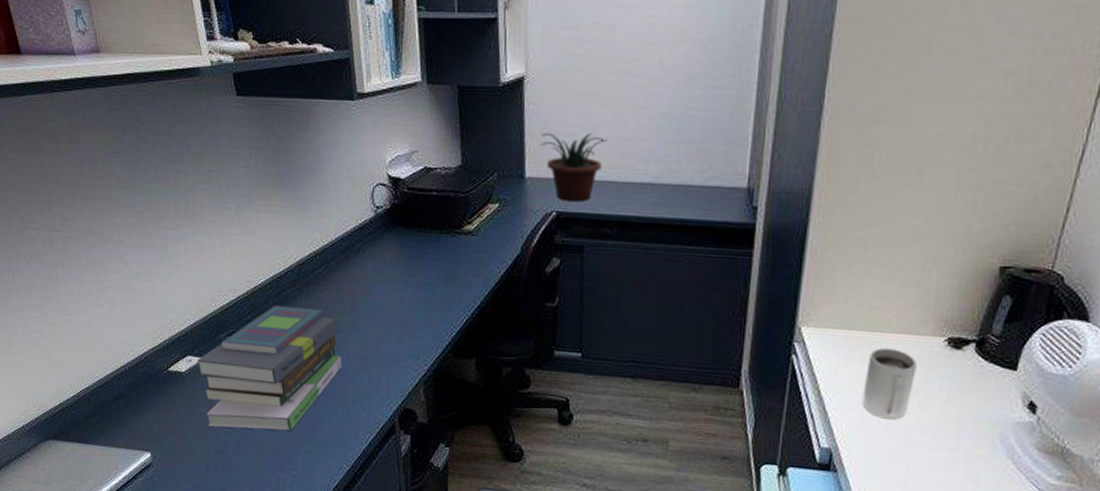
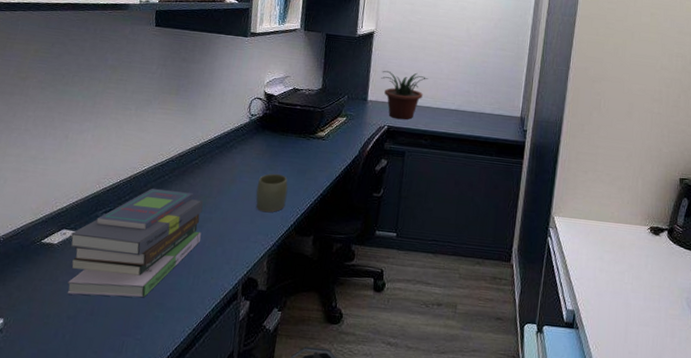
mug: none [397,281,436,331] -> present [255,173,288,213]
mug: present [861,348,917,421] -> none [594,233,631,289]

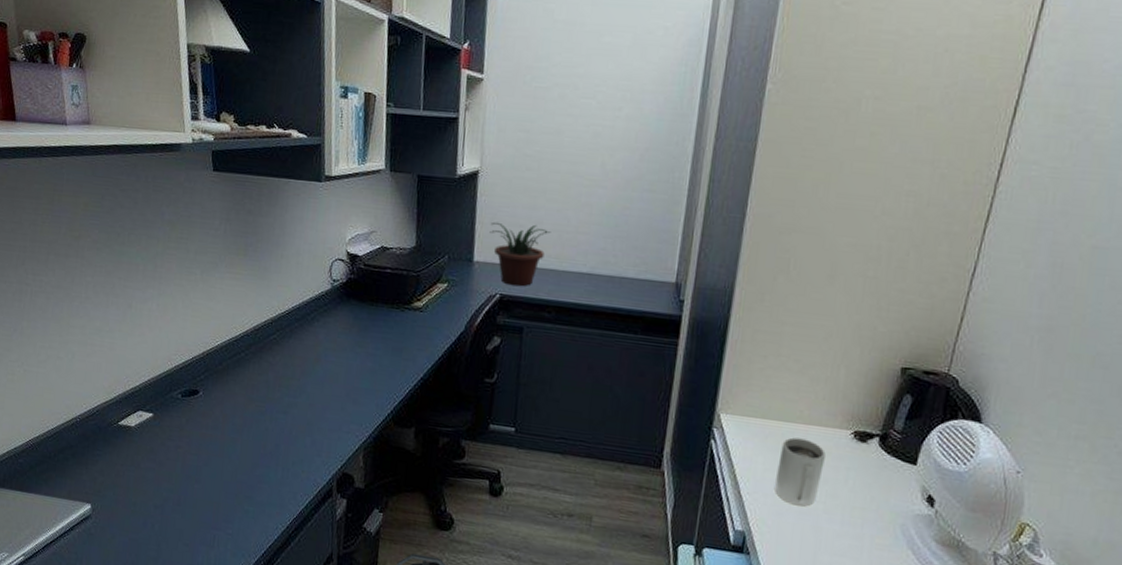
books: present [66,188,204,298] -> none [147,366,287,490]
mug: present [255,173,288,213] -> none [344,352,382,399]
mug: none [594,233,631,289] -> present [773,437,826,508]

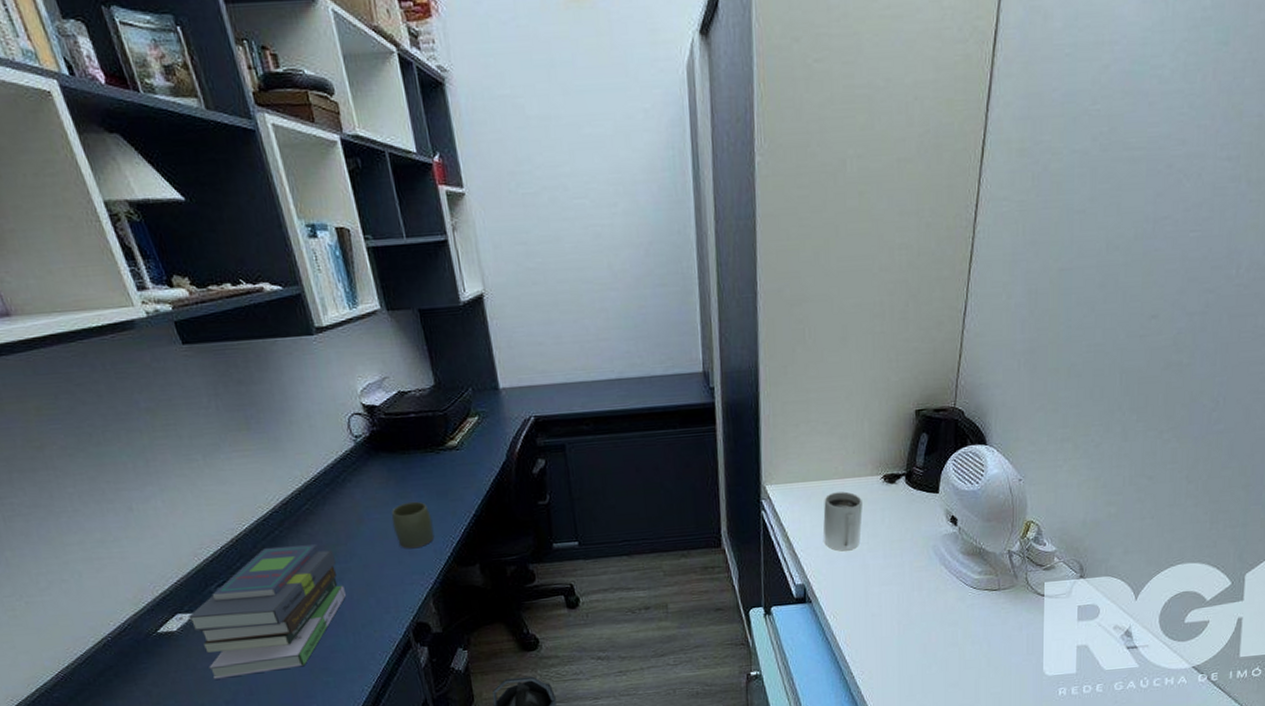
books: none [147,366,287,490] -> present [187,544,347,679]
mug: none [344,352,382,399] -> present [391,501,435,549]
potted plant: present [489,221,551,287] -> none [508,339,572,406]

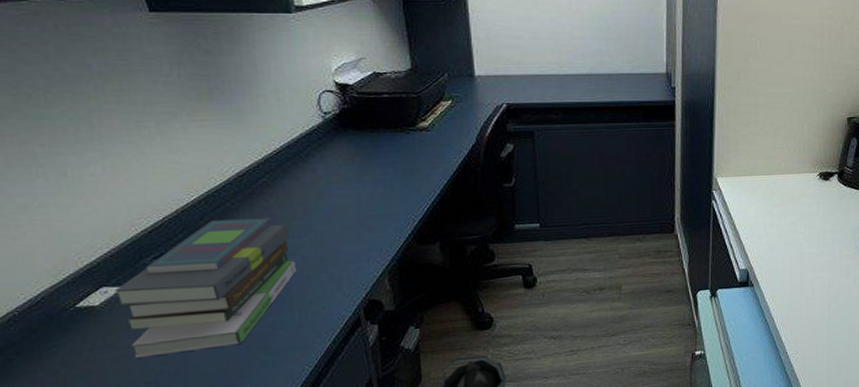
mug: present [391,501,435,549] -> none [353,179,396,226]
mug: present [822,491,863,552] -> none [765,186,801,241]

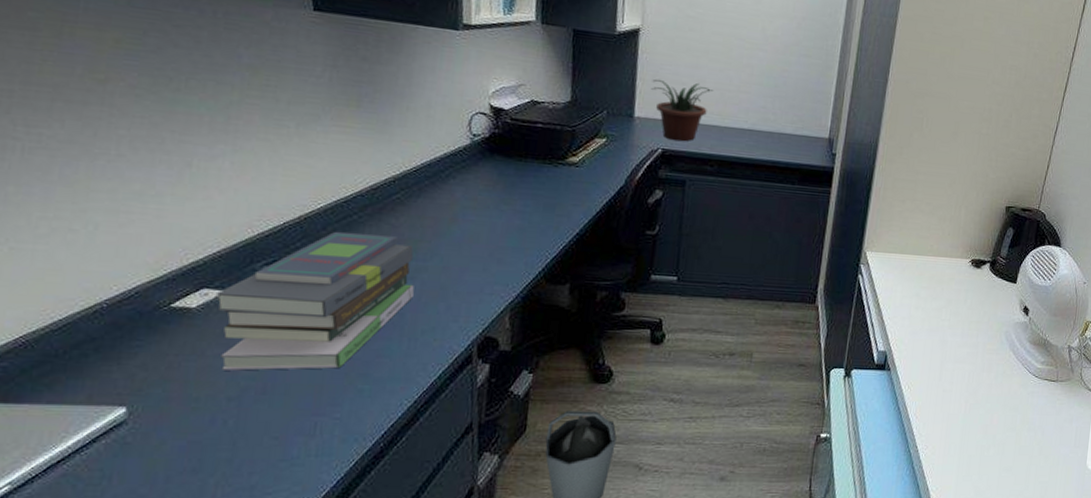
potted plant: none [486,34,548,95] -> present [651,78,714,142]

